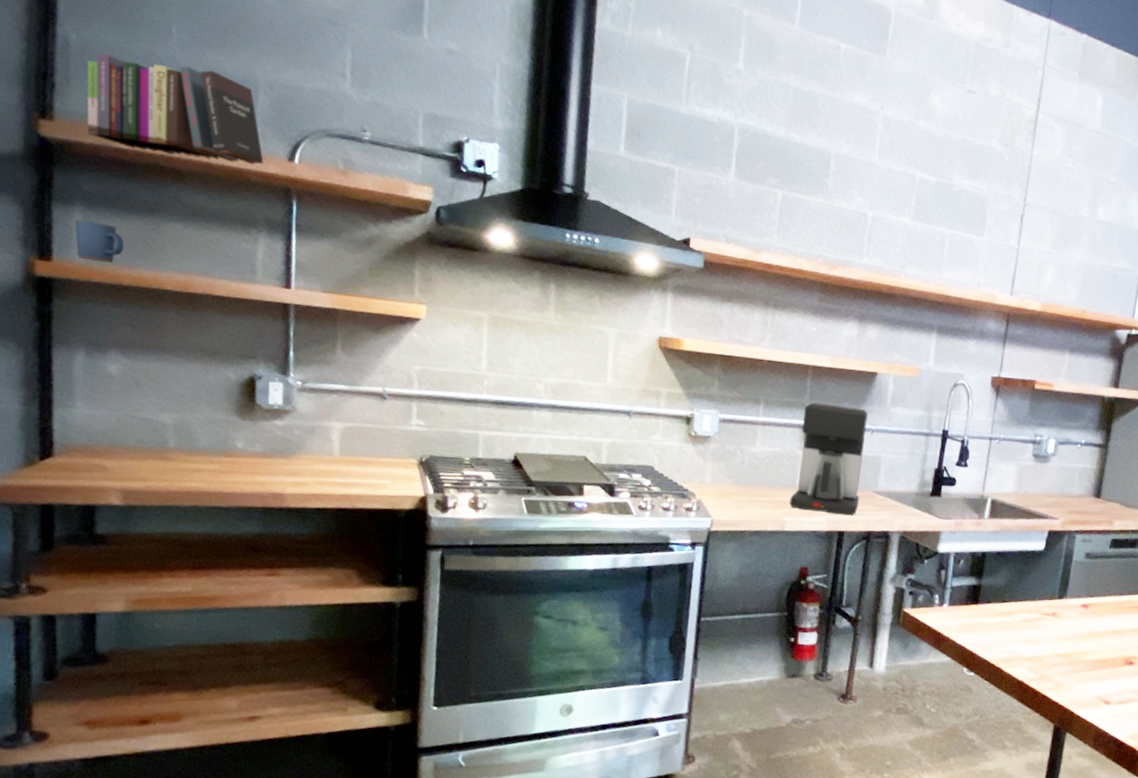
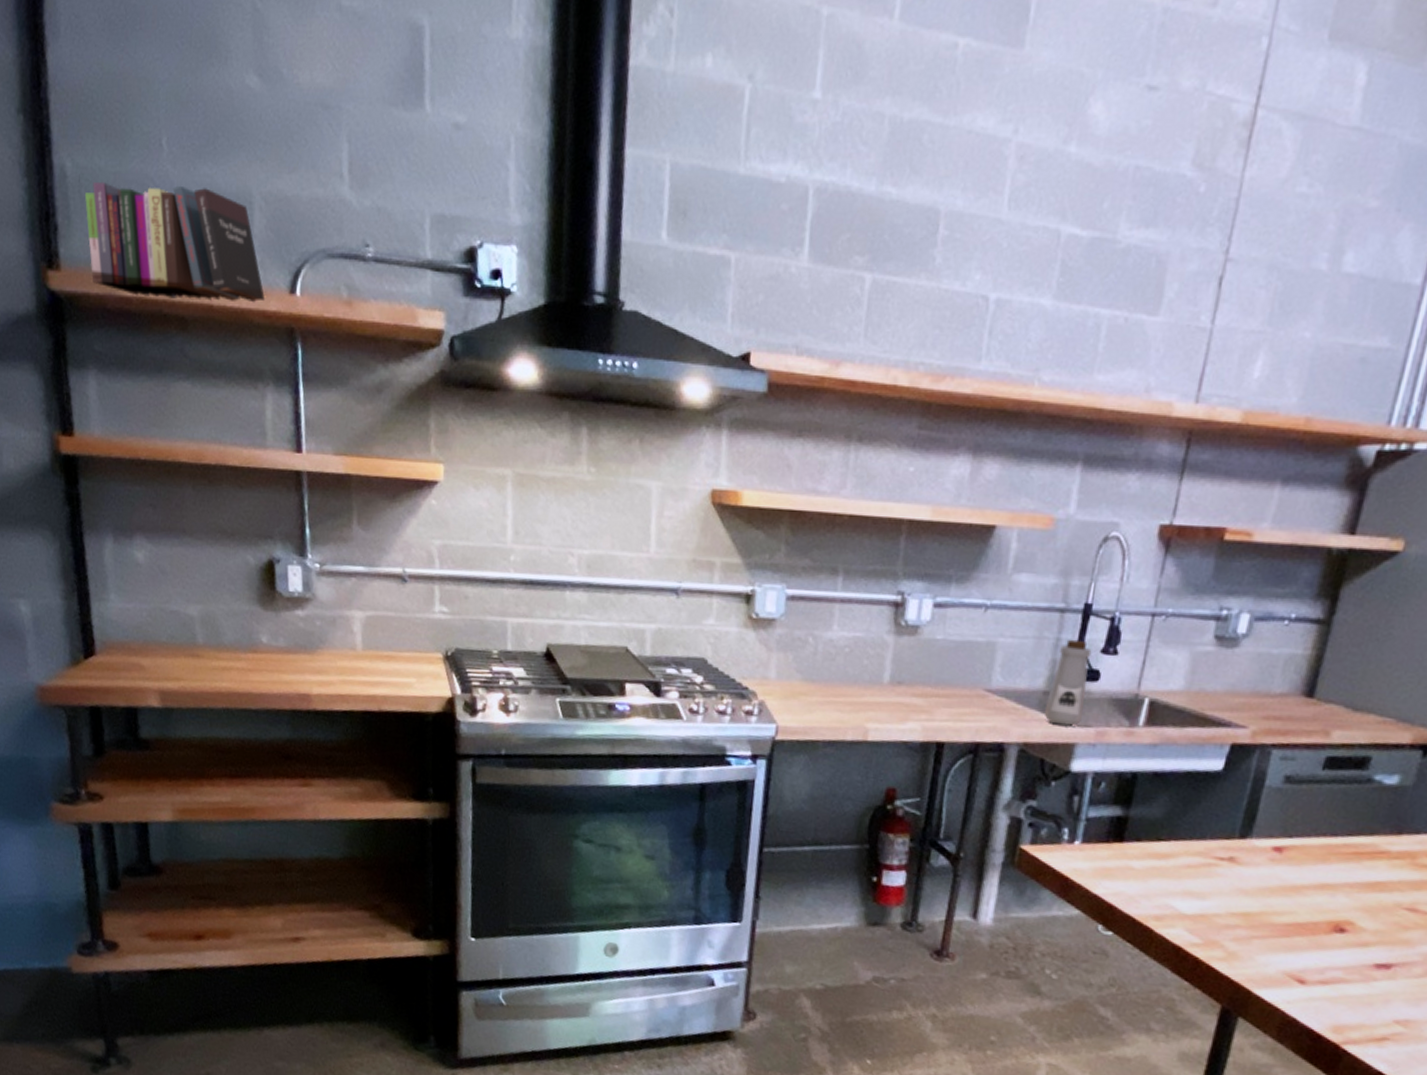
mug: present [75,220,125,263] -> none [91,387,138,434]
coffee maker: present [789,402,868,515] -> none [874,570,981,720]
bottle: none [917,455,950,519] -> present [1043,639,1092,726]

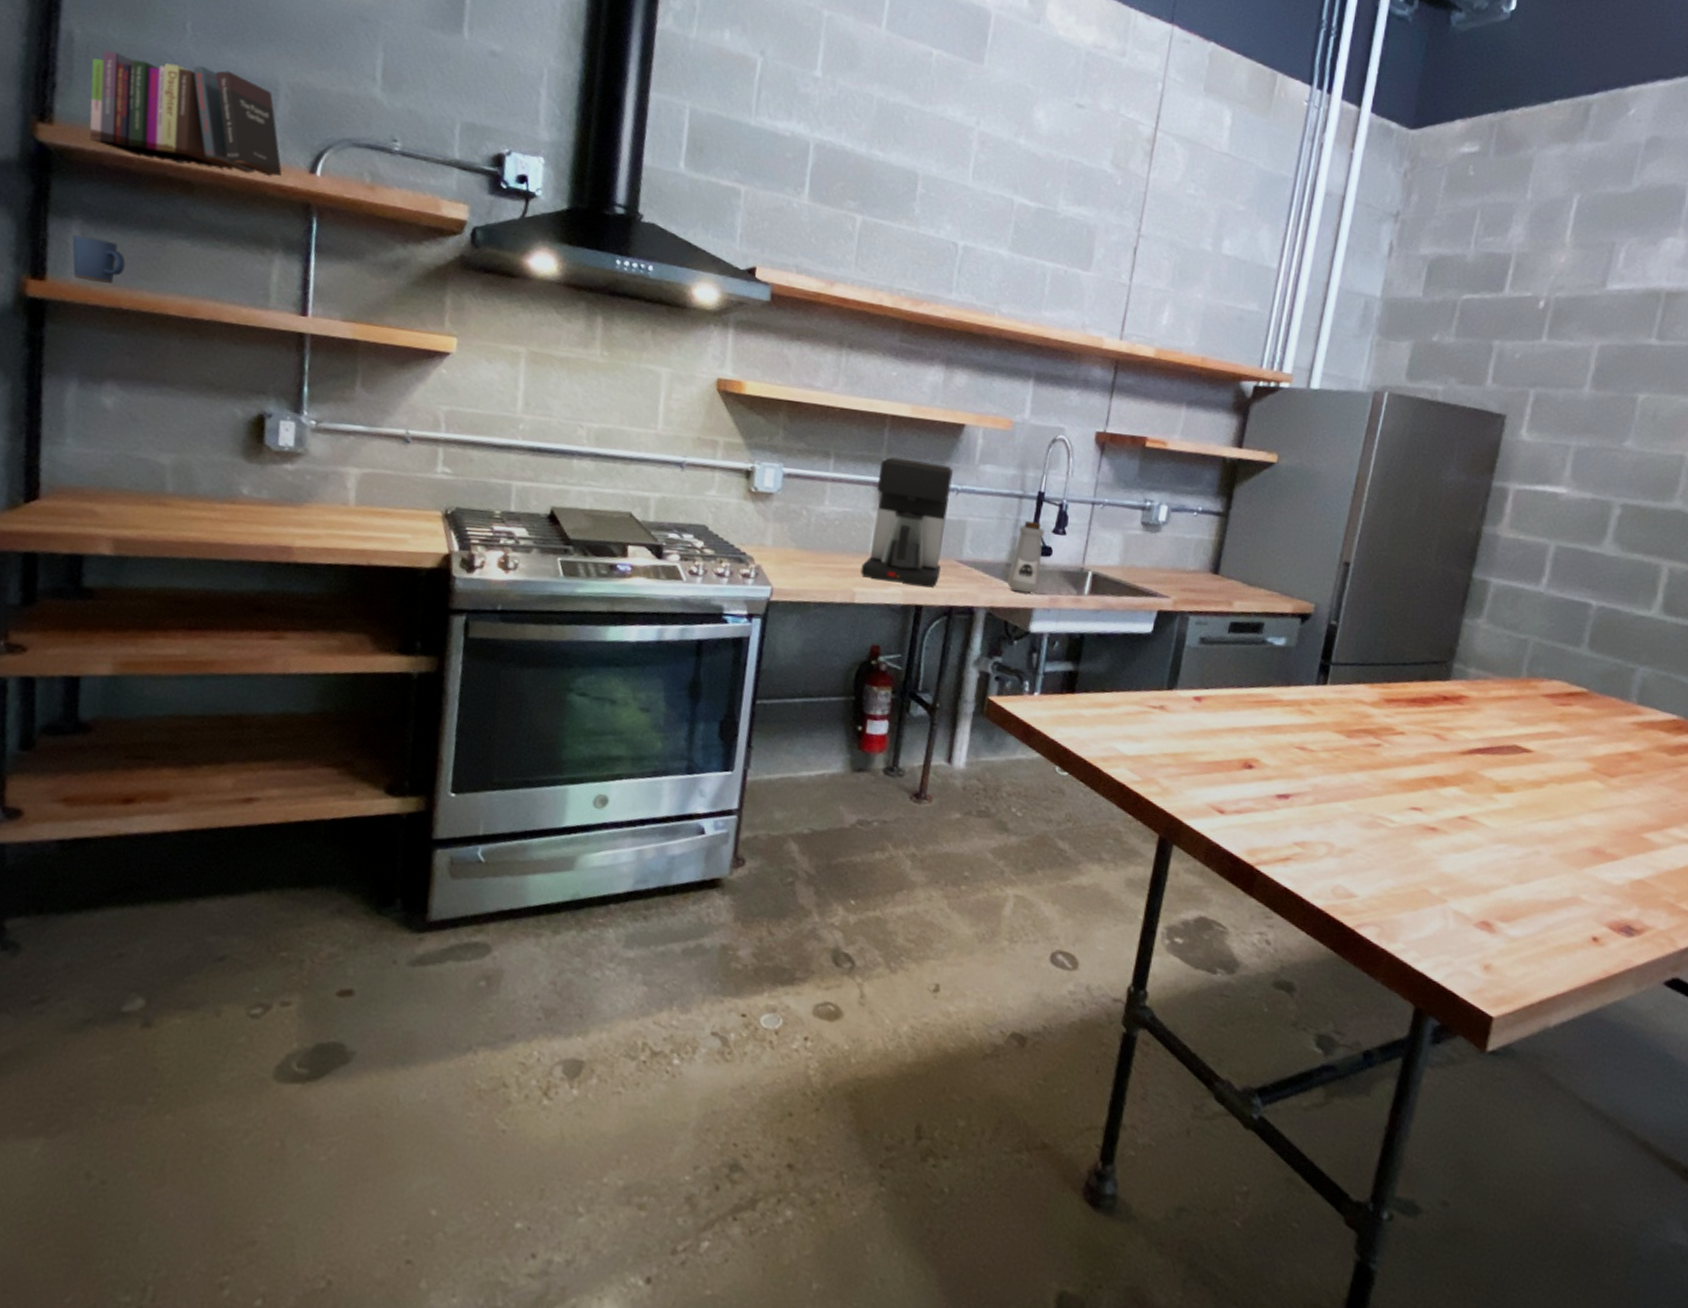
mug: none [91,387,138,434] -> present [72,235,126,283]
coffee maker: none [874,570,981,720] -> present [861,457,953,587]

